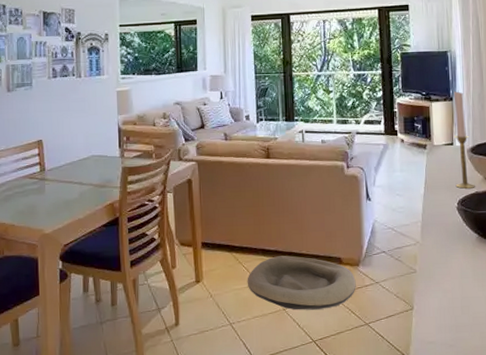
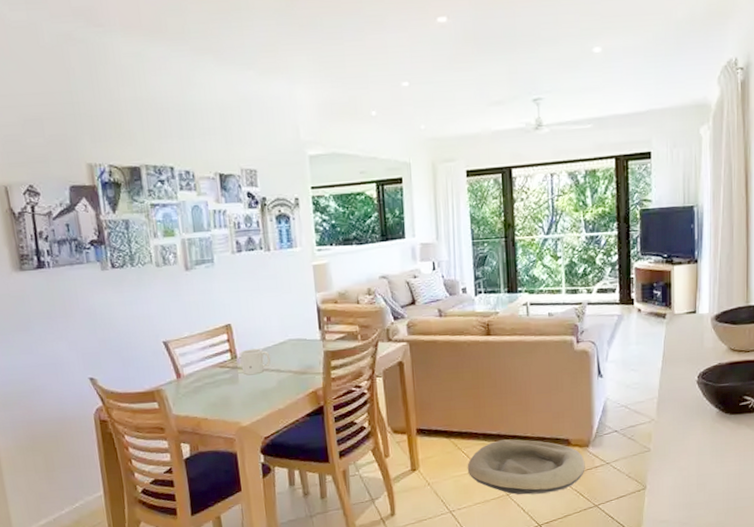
mug: none [48,162,75,187] -> present [240,348,271,375]
candlestick: present [453,90,475,189] -> none [696,251,718,361]

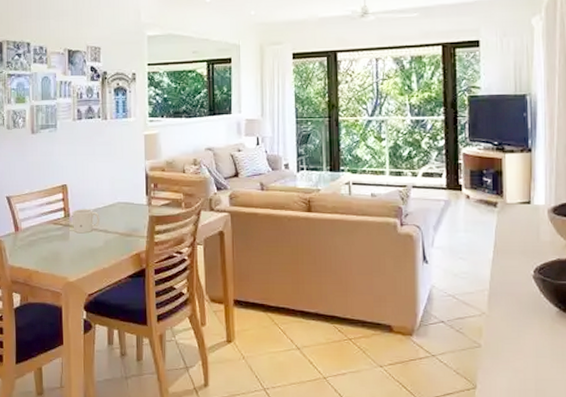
dog bed: present [467,439,585,495] -> none [283,319,409,381]

